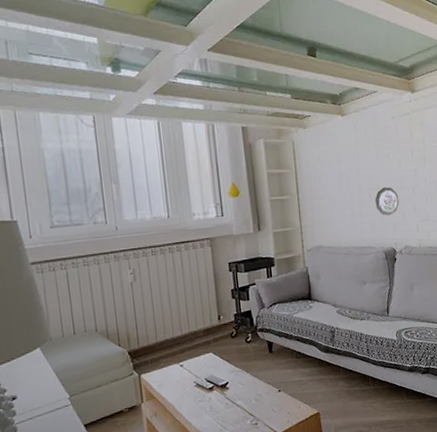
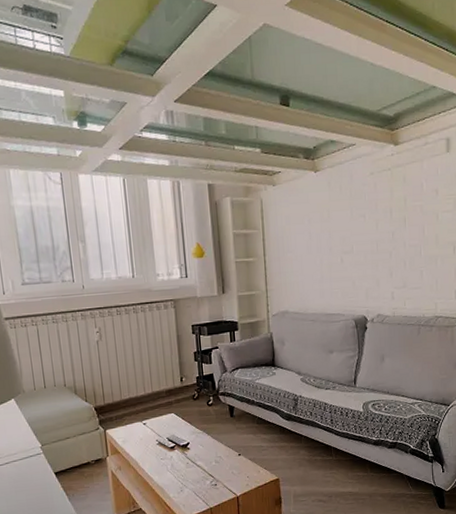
decorative plate: present [375,187,400,216] -> none [347,250,374,282]

